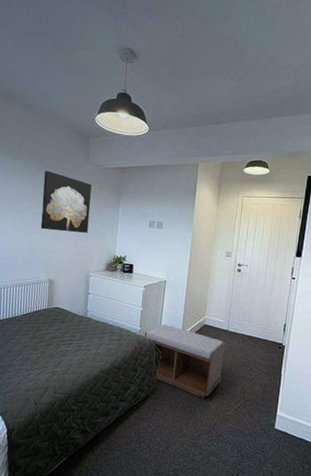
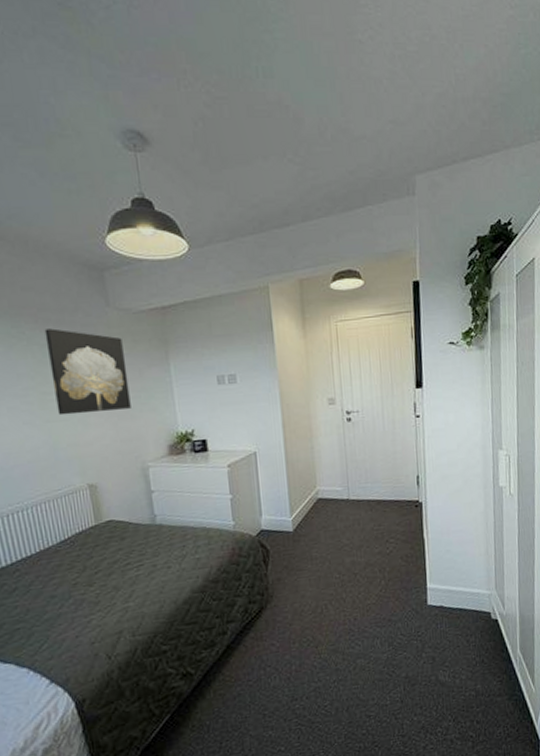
bench: present [143,324,226,398] -> none [241,509,353,592]

